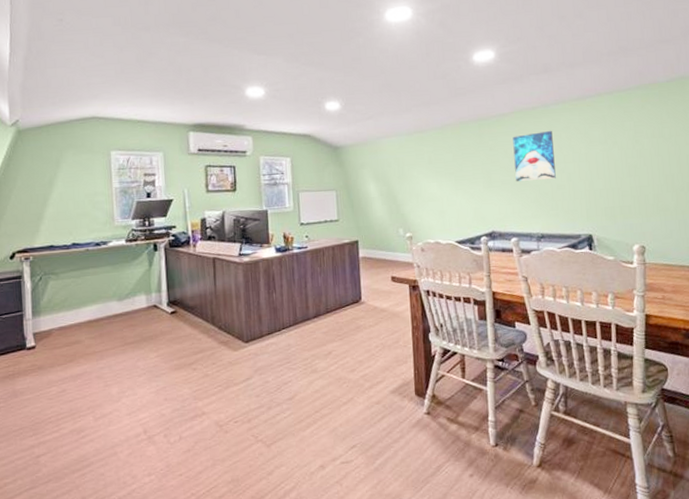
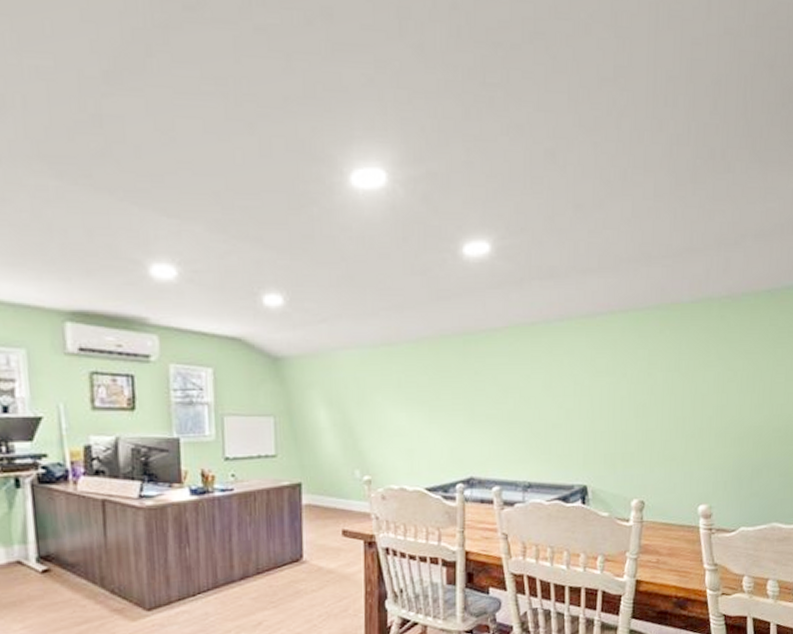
wall art: present [512,130,556,182] -> none [504,353,553,418]

